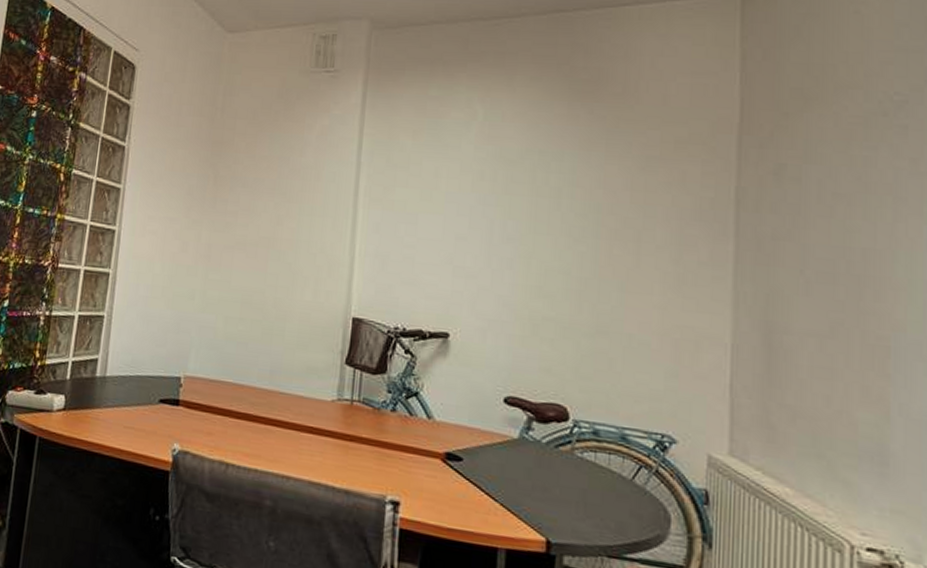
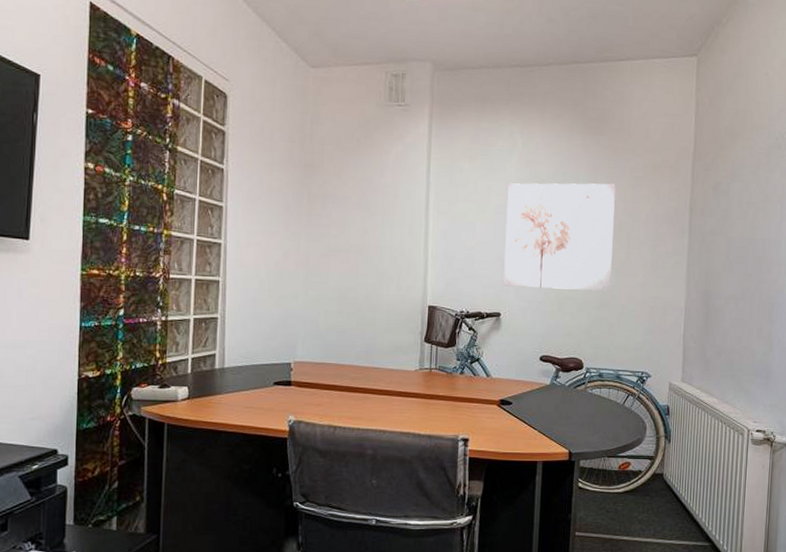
wall art: none [454,164,618,313] -> present [503,183,616,291]

